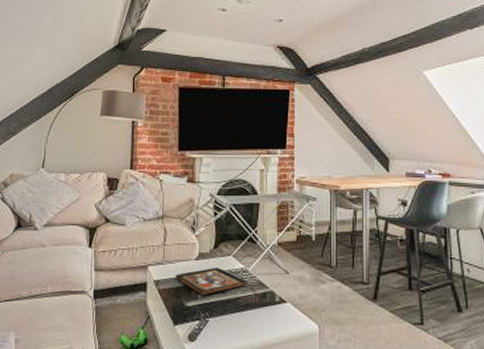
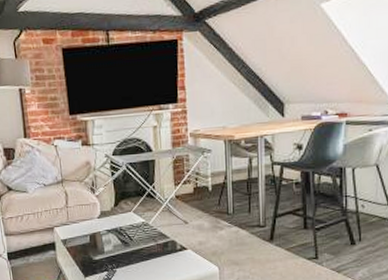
decorative tray: present [175,267,248,296] -> none [80,223,150,250]

